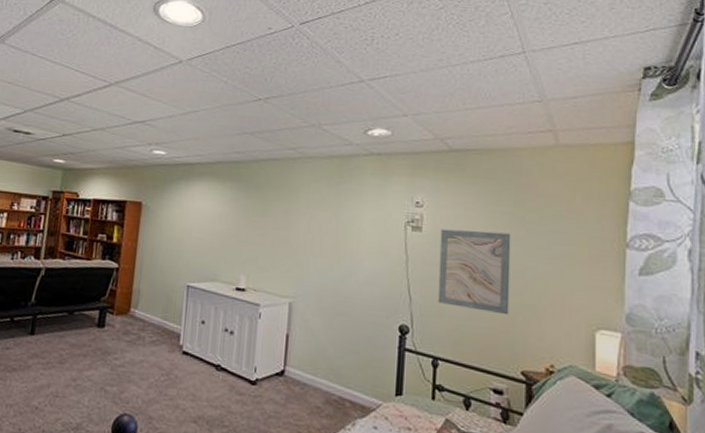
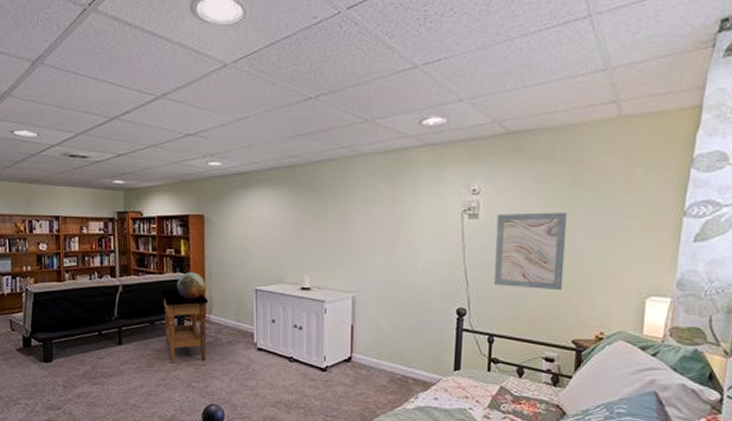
side table: none [83,276,136,363] -> present [161,289,209,365]
decorative globe: none [103,260,135,291] -> present [176,272,205,300]

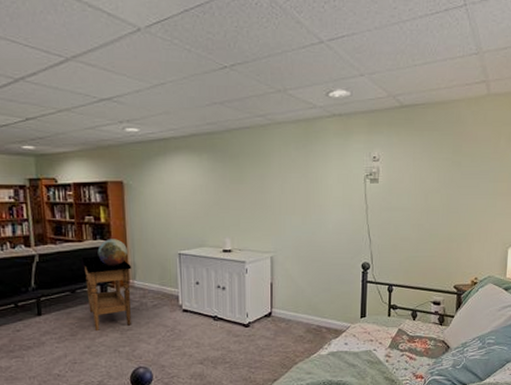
wall art: present [493,212,568,291] -> none [392,177,450,244]

